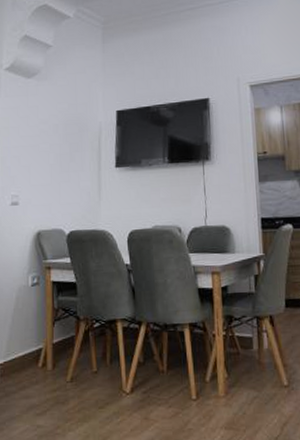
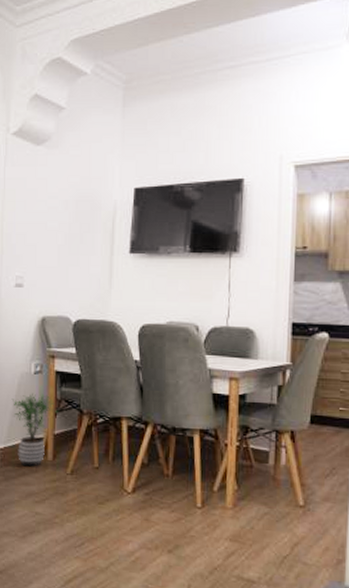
potted plant: none [10,304,56,379] -> present [11,393,58,467]

